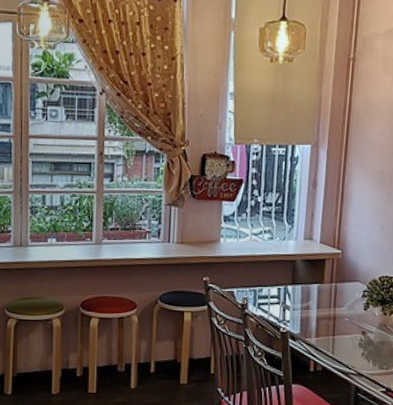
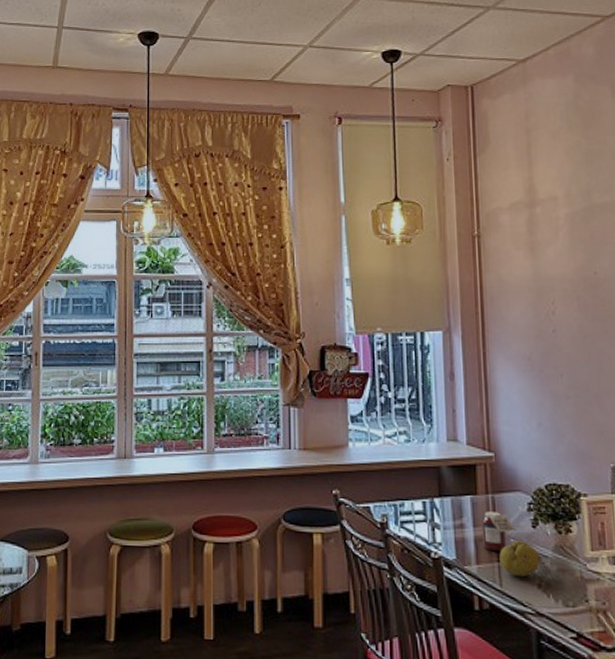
jar: none [323,297,351,327] -> present [482,512,517,551]
fruit: none [334,319,367,348] -> present [499,540,540,578]

